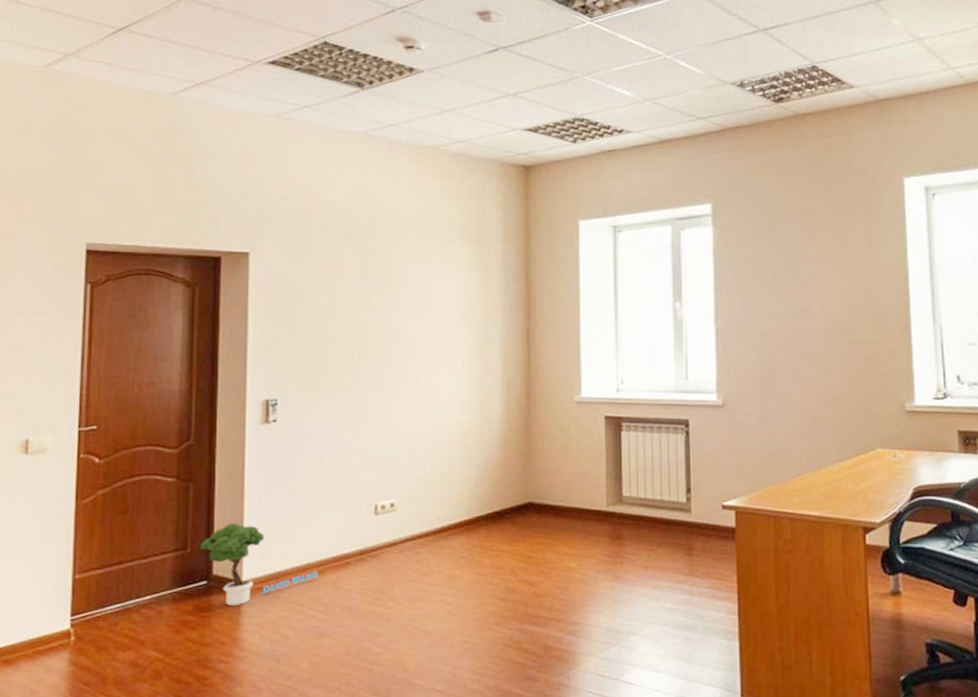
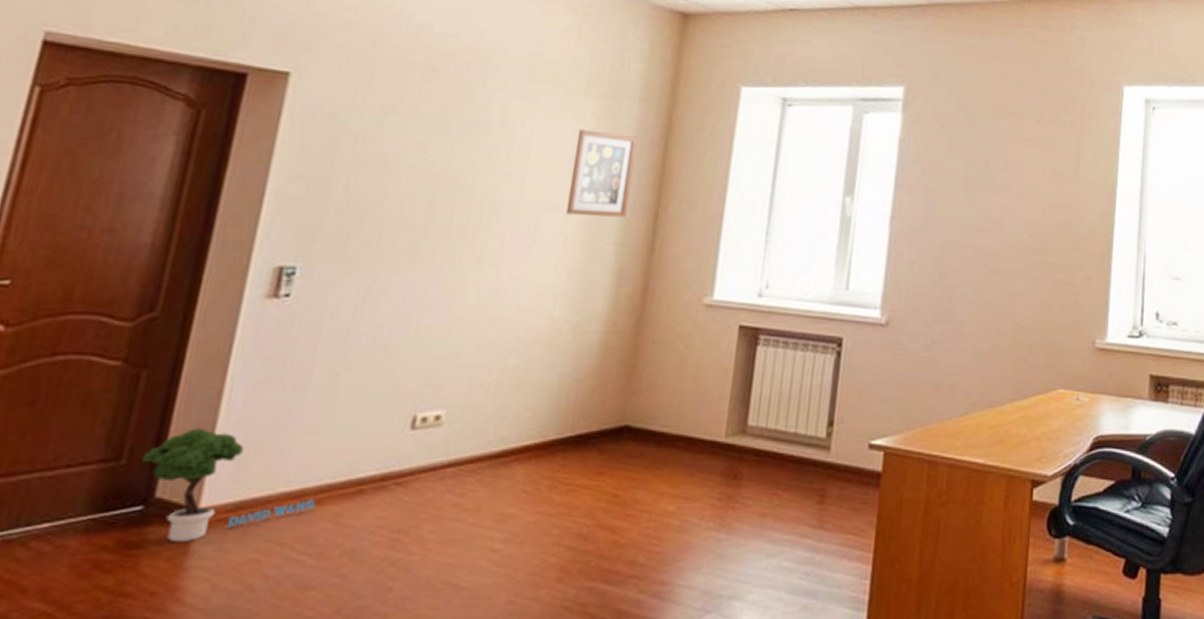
wall art: none [459,270,505,340] -> present [566,129,638,218]

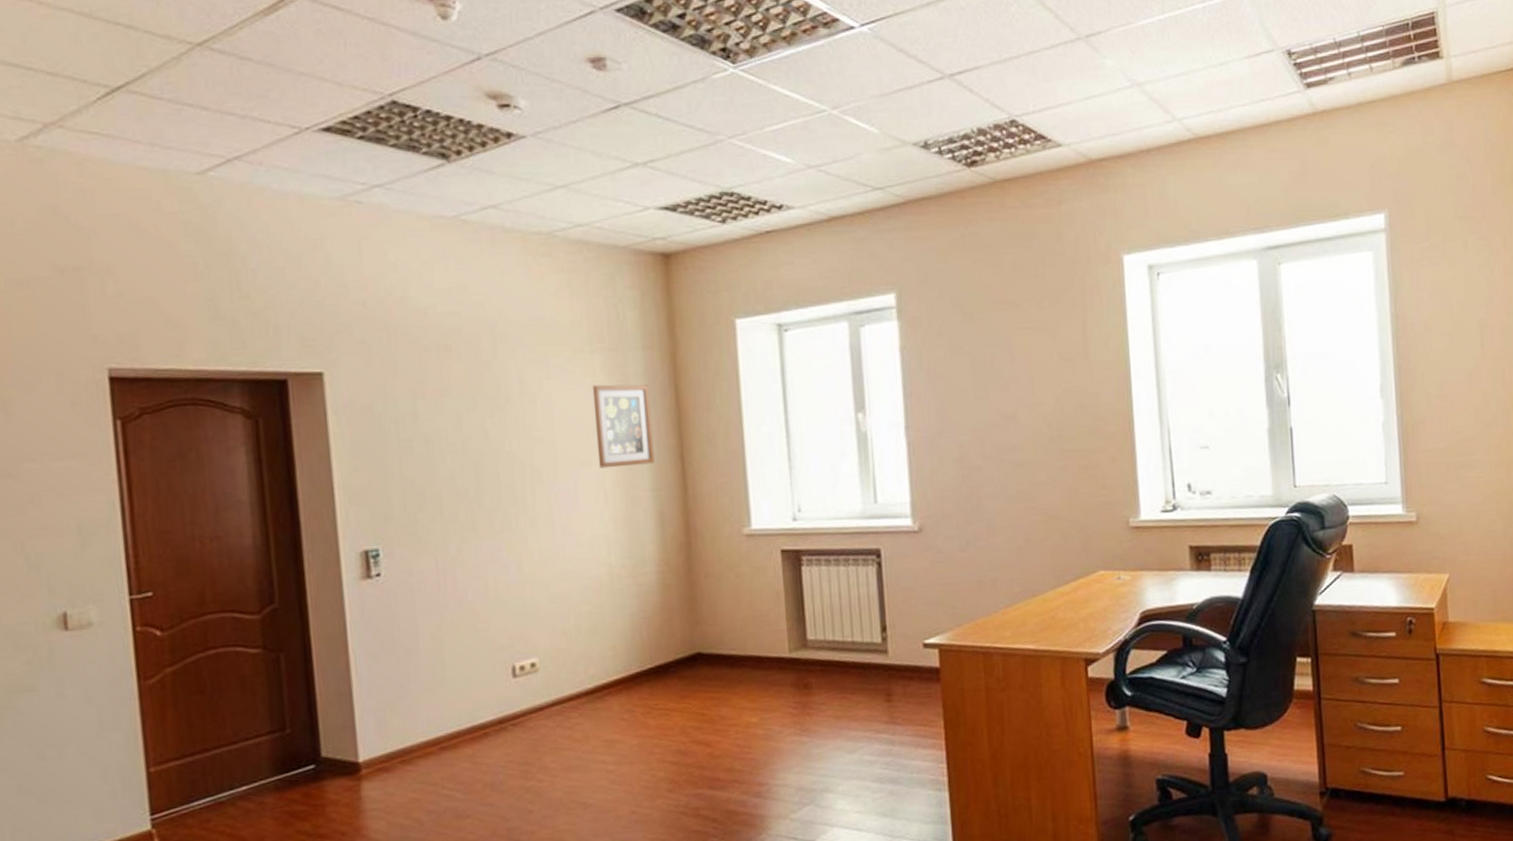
potted tree: present [142,429,315,543] -> none [302,697,451,792]

